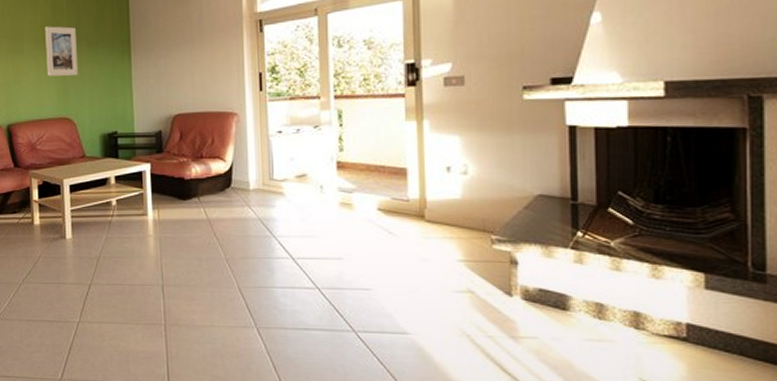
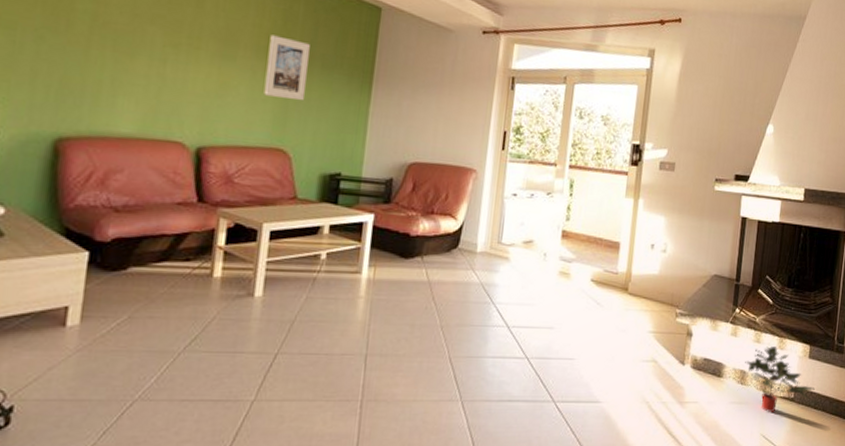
potted plant: none [601,275,722,355] -> present [745,346,815,413]

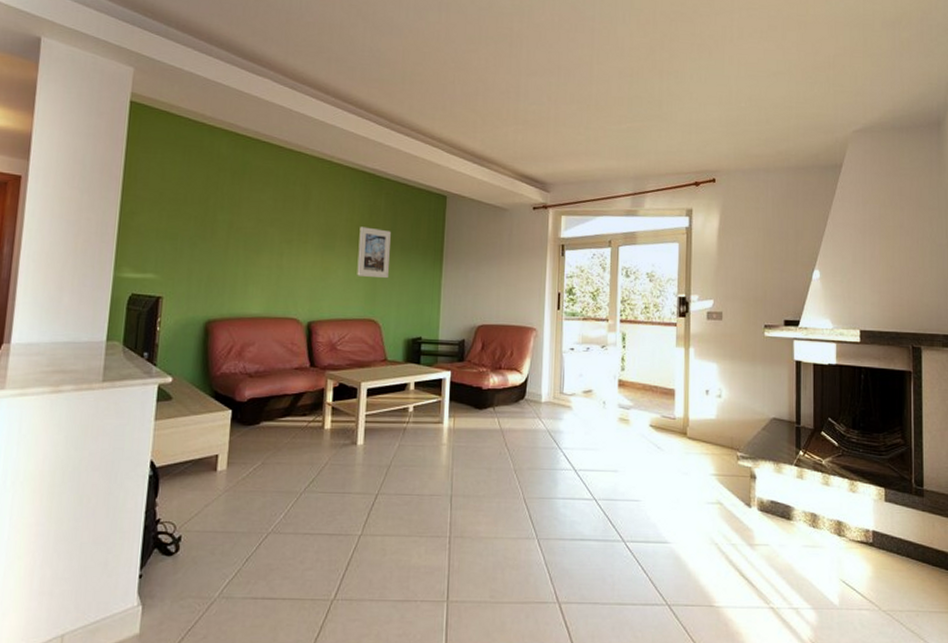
potted plant: present [745,346,815,413] -> none [815,489,895,558]

